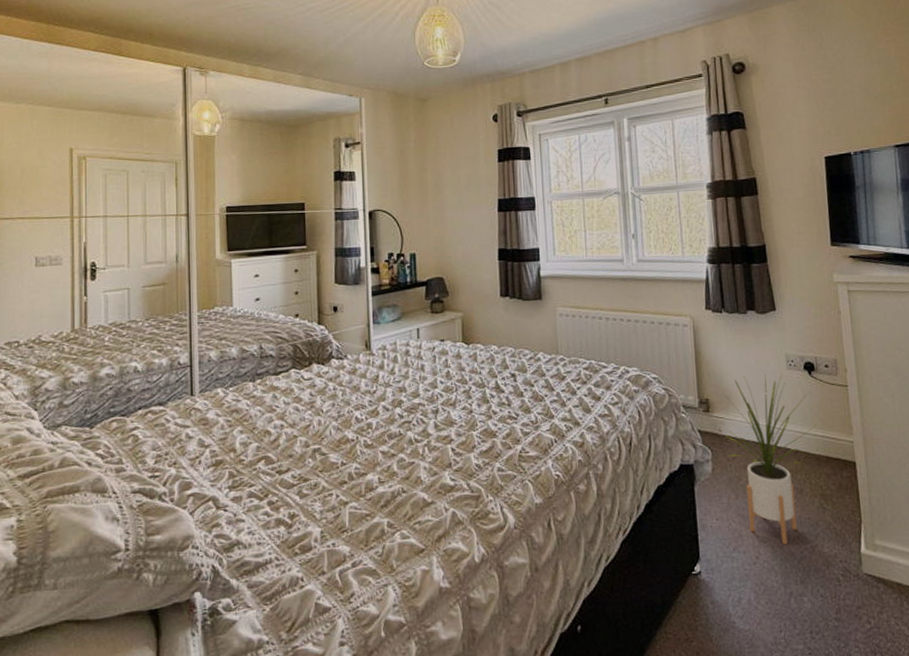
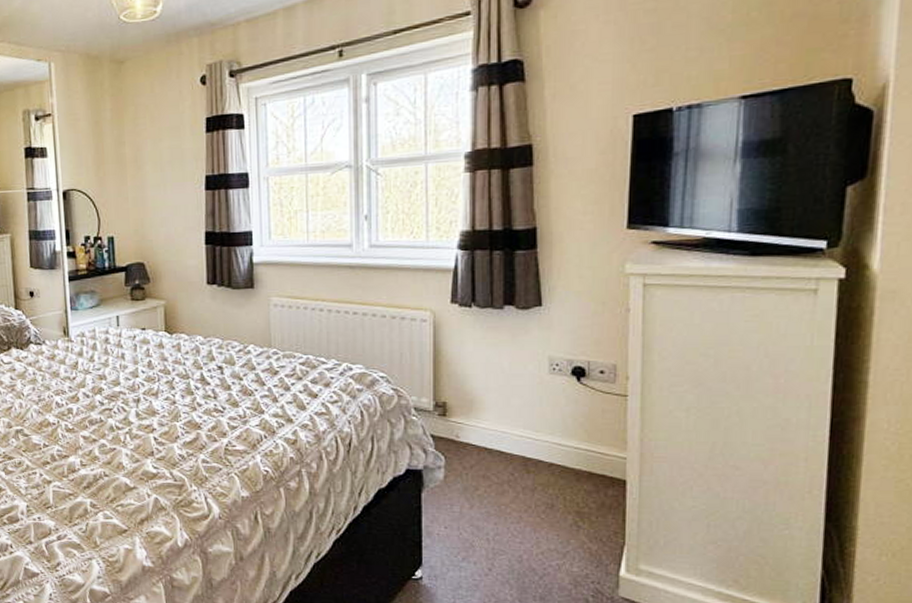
house plant: present [723,374,816,545] -> none [463,379,579,560]

